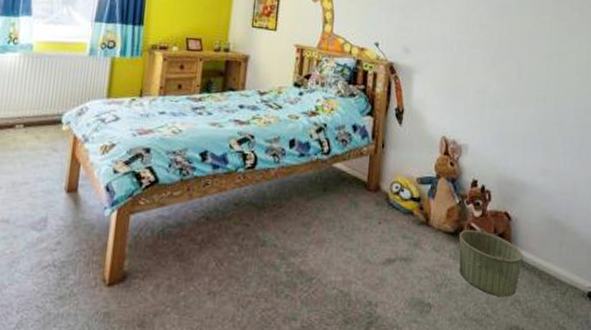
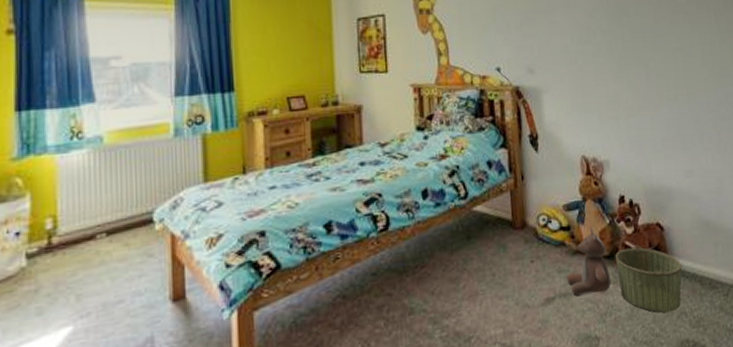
stuffed bear: none [409,203,451,265] -> present [566,227,611,296]

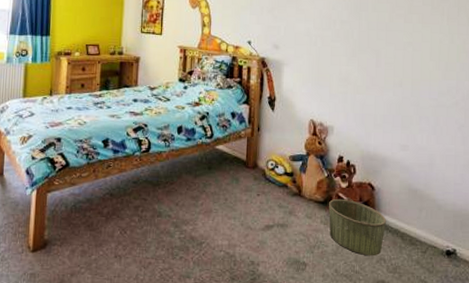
stuffed bear: present [566,227,611,296] -> none [285,177,322,230]

